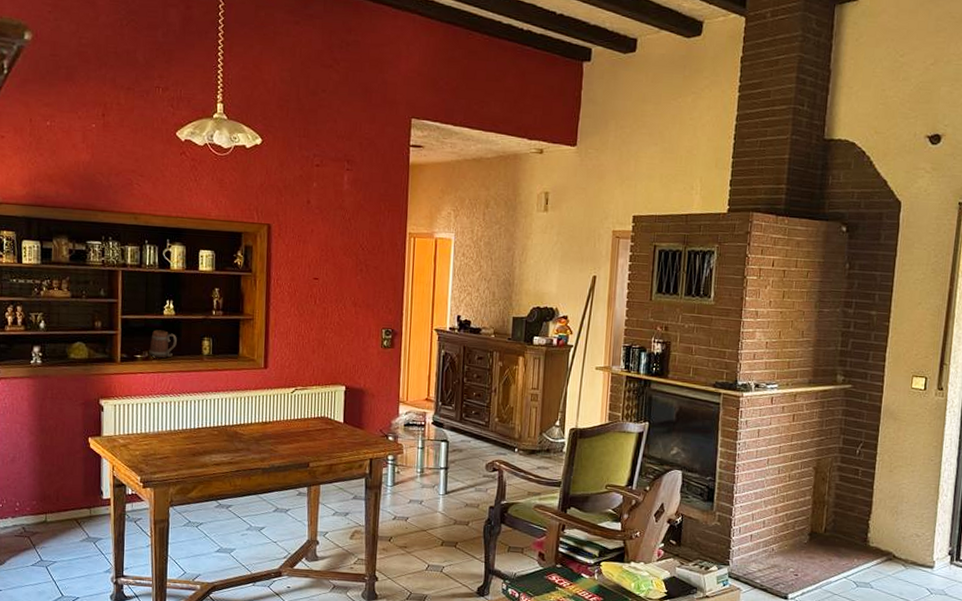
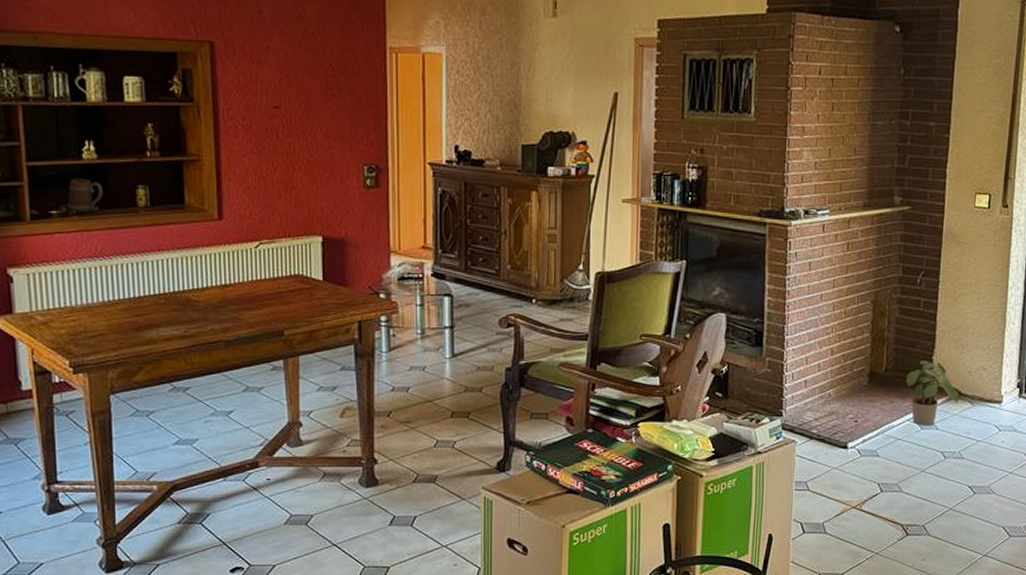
potted plant: none [844,524,893,585] -> present [906,361,959,426]

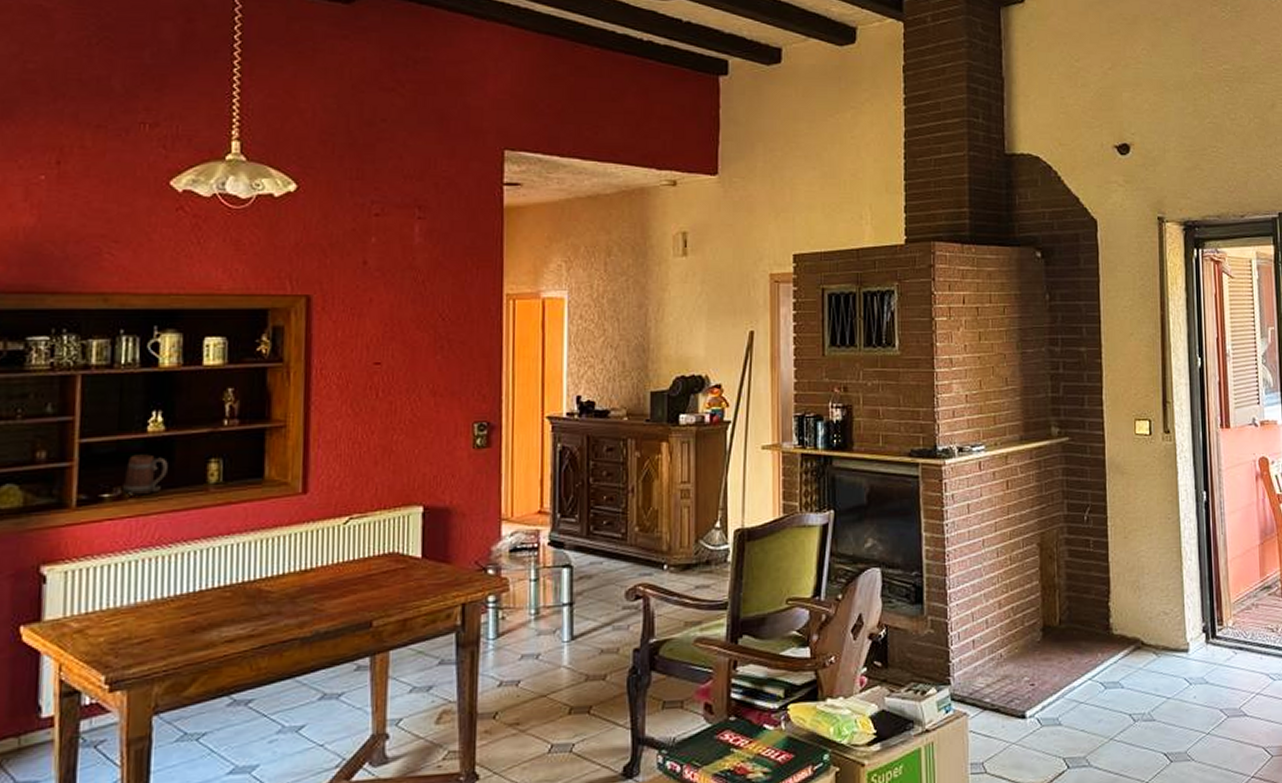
potted plant: present [906,361,959,426] -> none [1083,608,1142,685]

